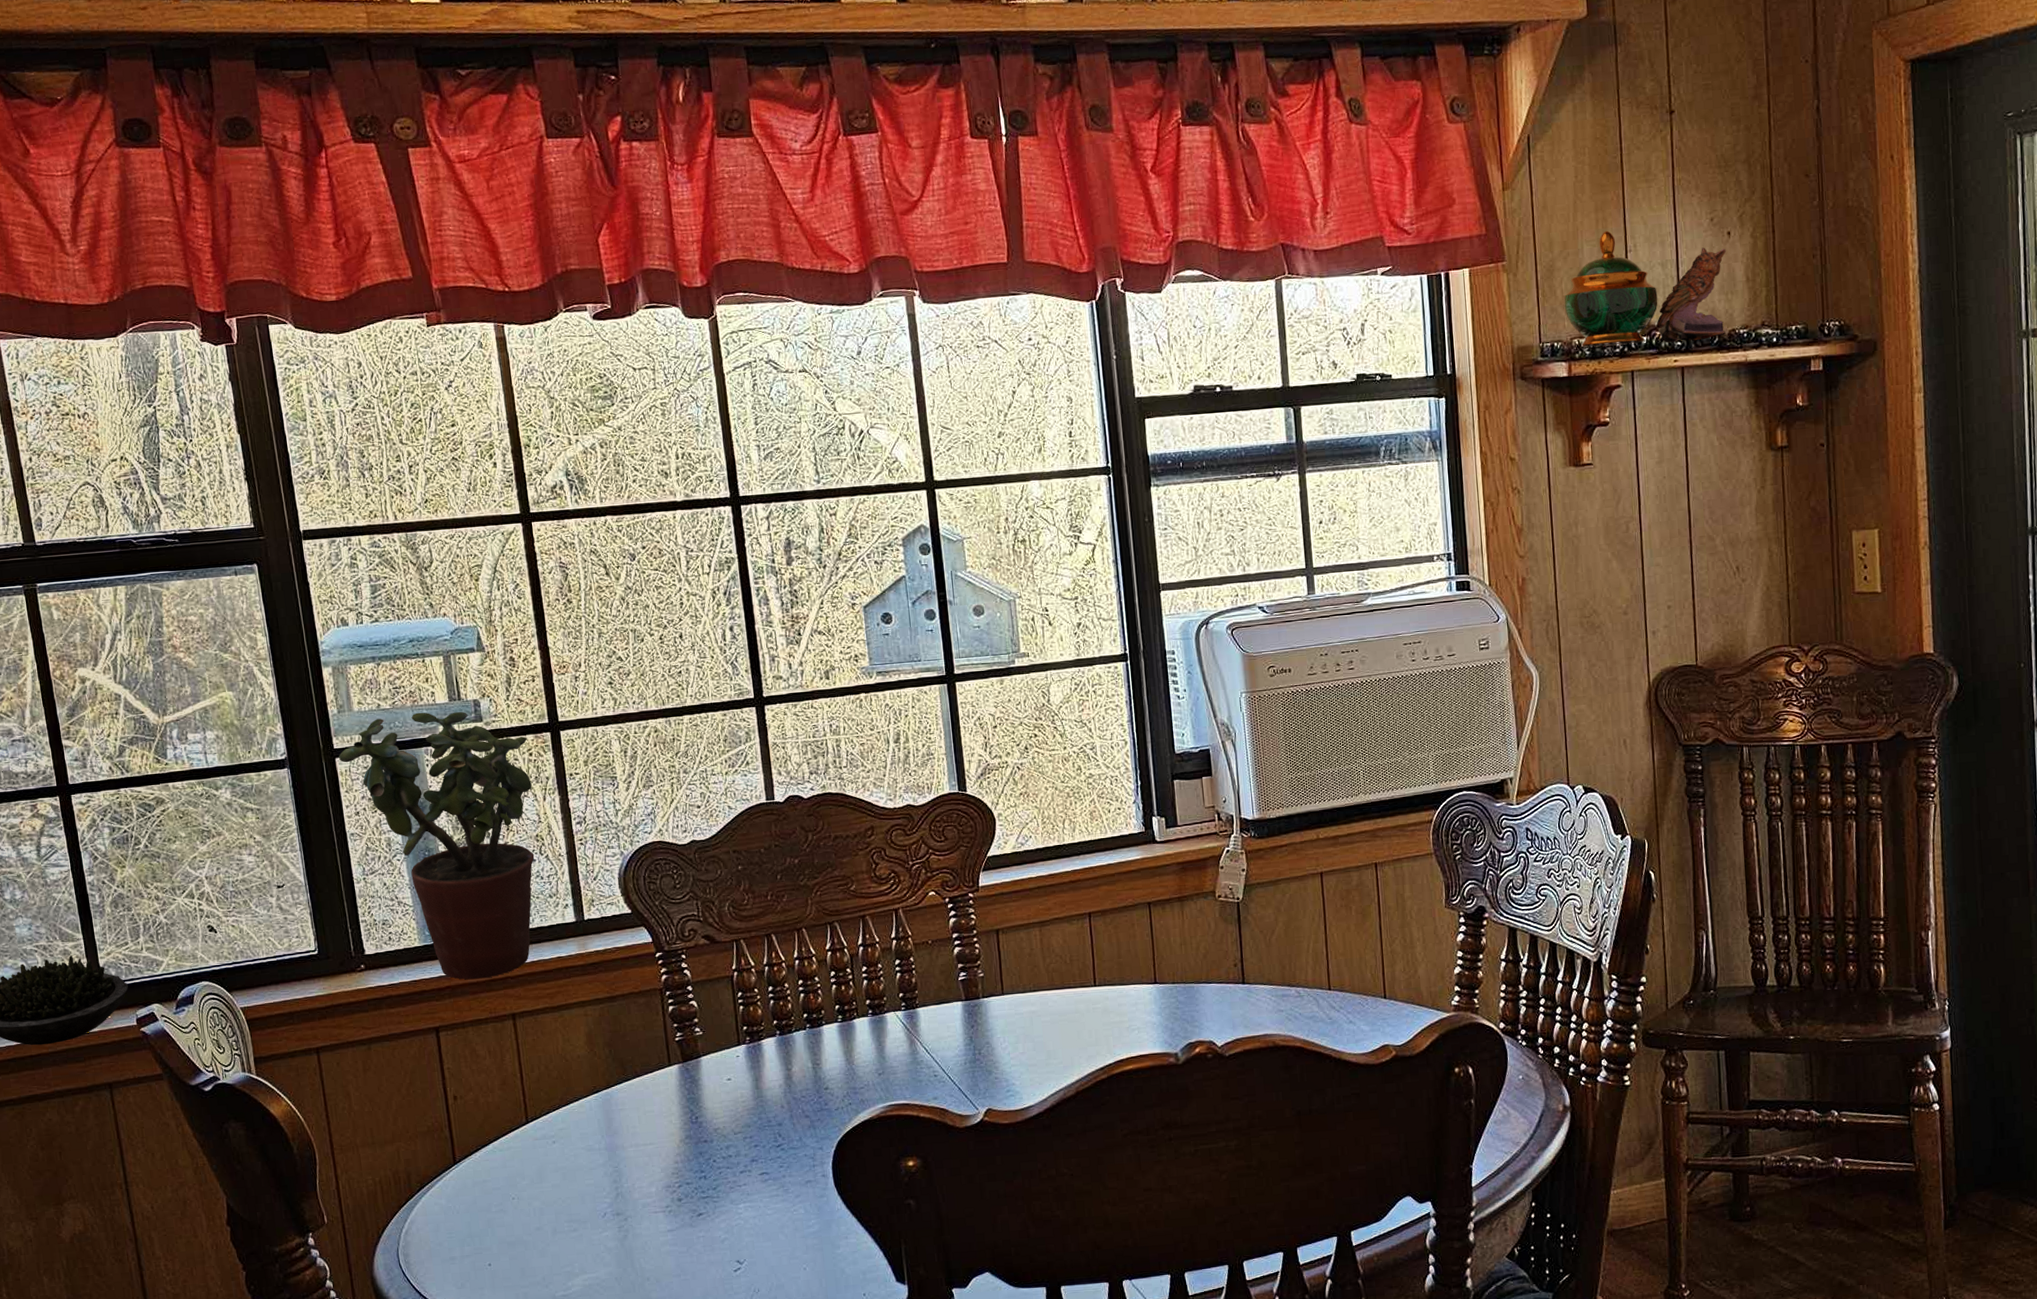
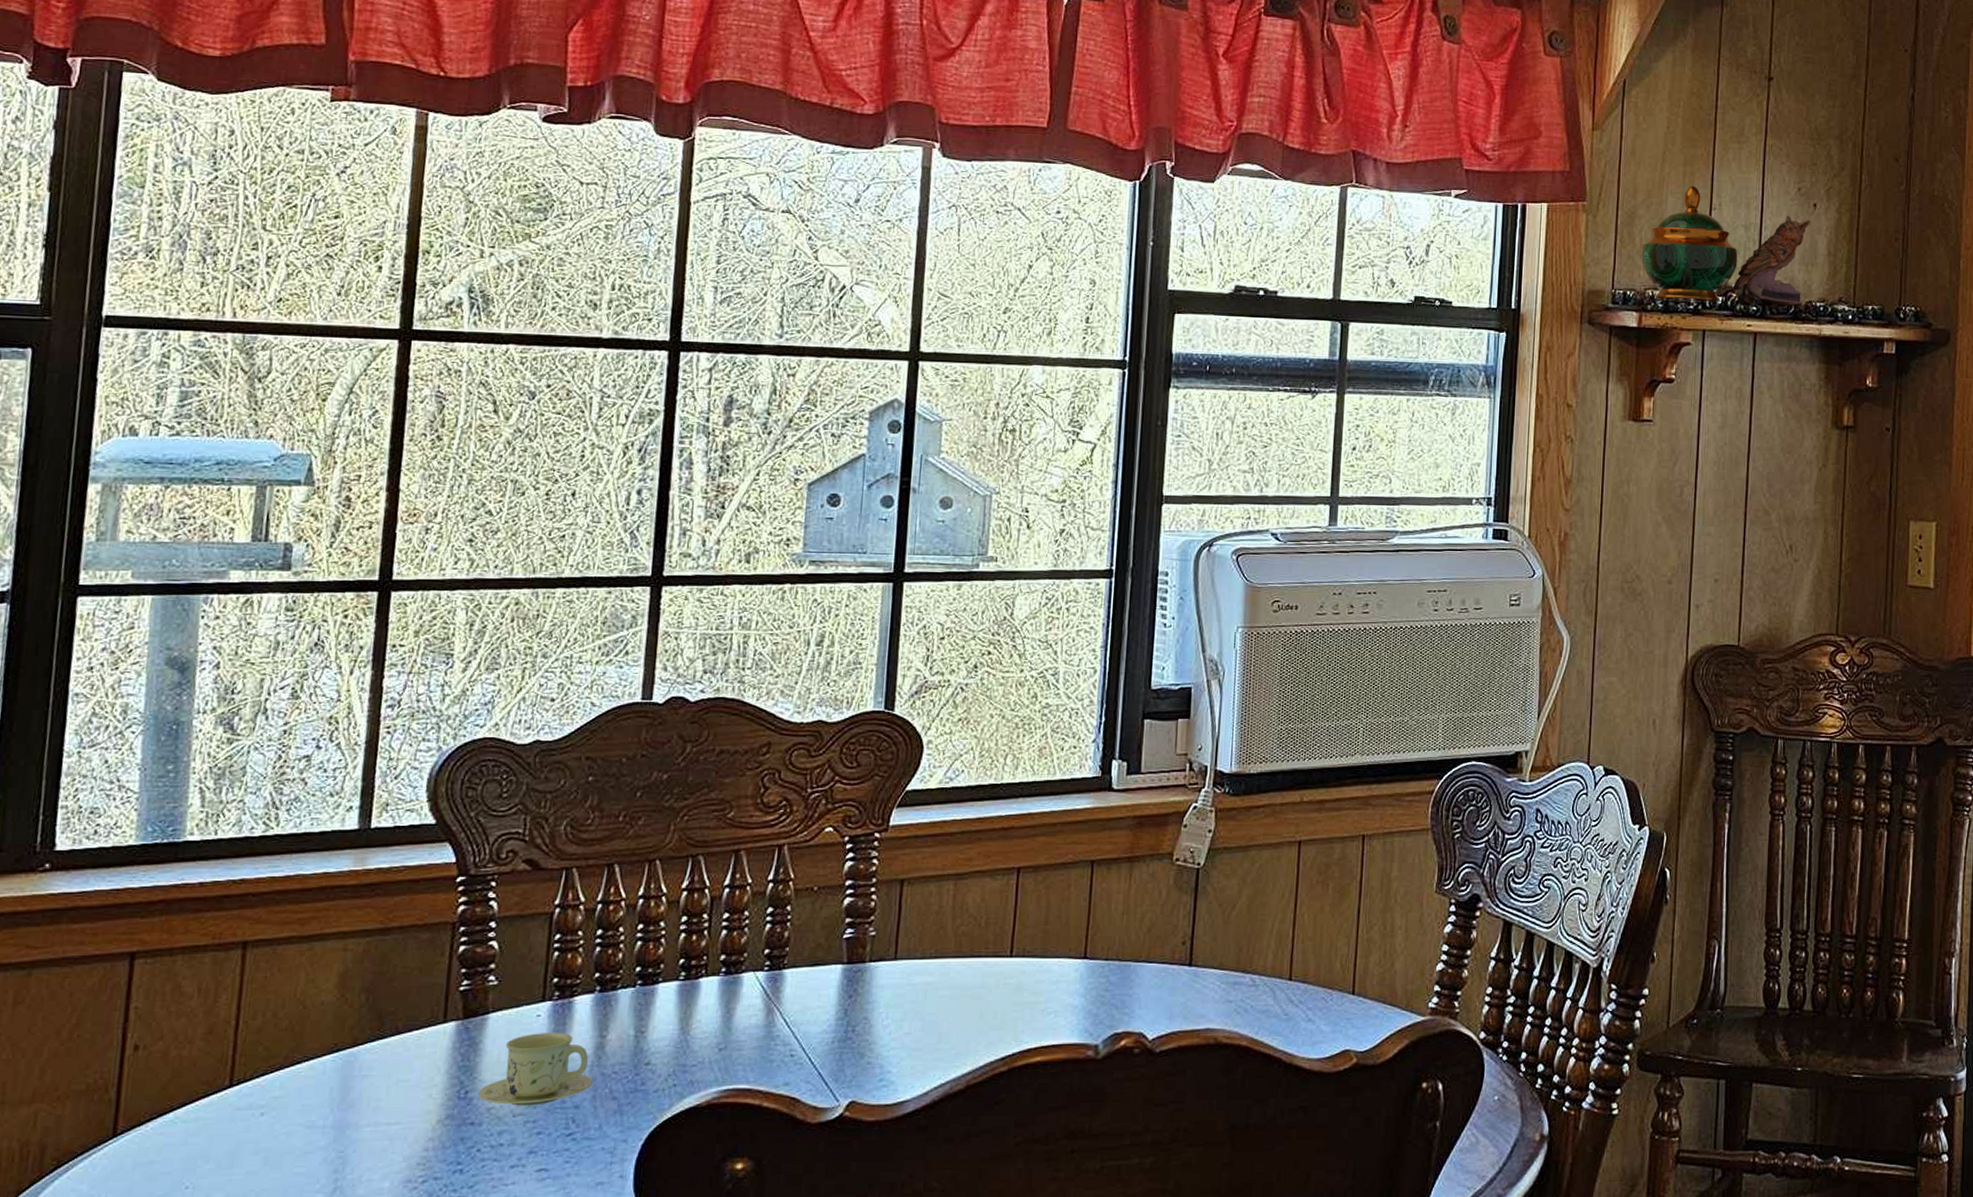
potted plant: present [339,711,535,980] -> none [83,551,346,893]
cup and saucer: none [705,1068,788,1126] -> present [478,1033,593,1106]

